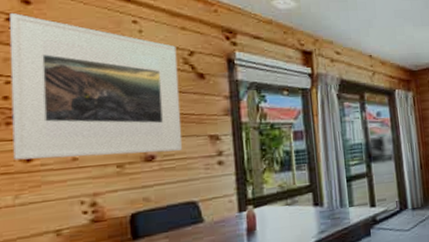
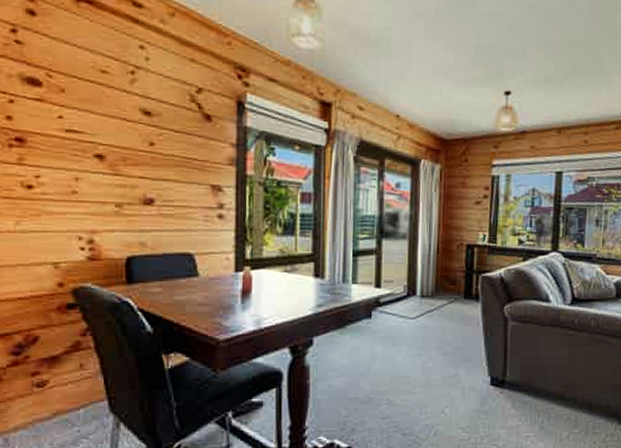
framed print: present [9,13,183,160] -> none [14,24,184,198]

